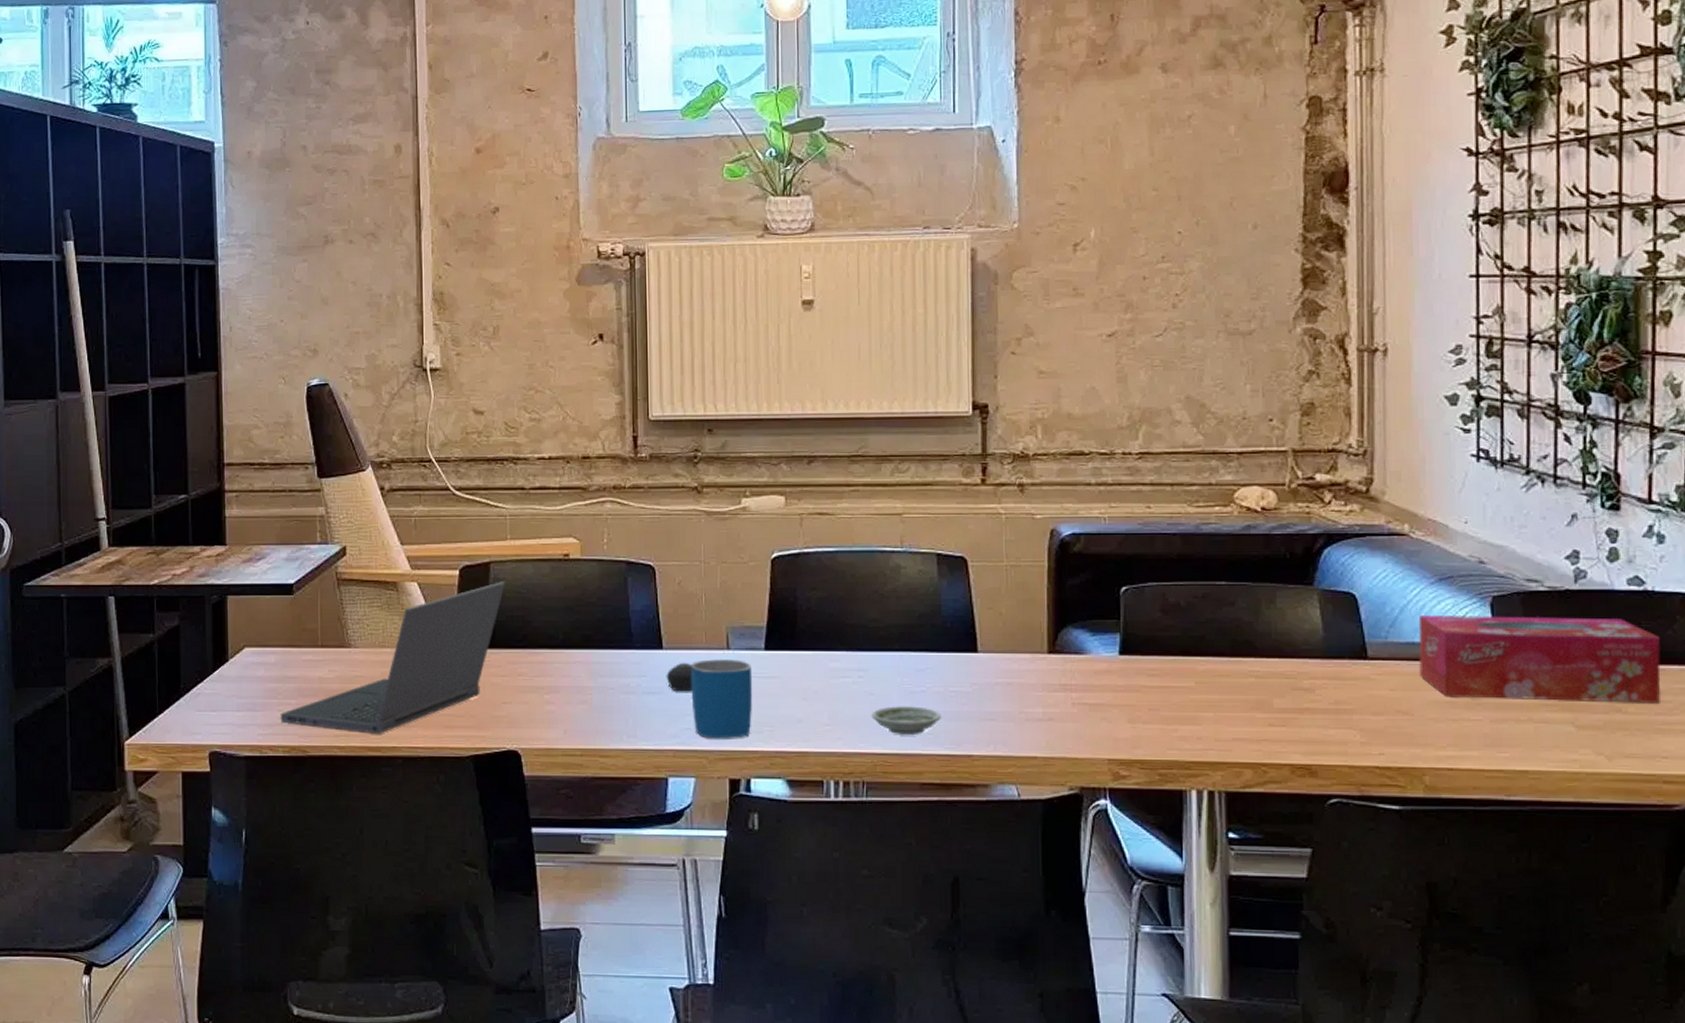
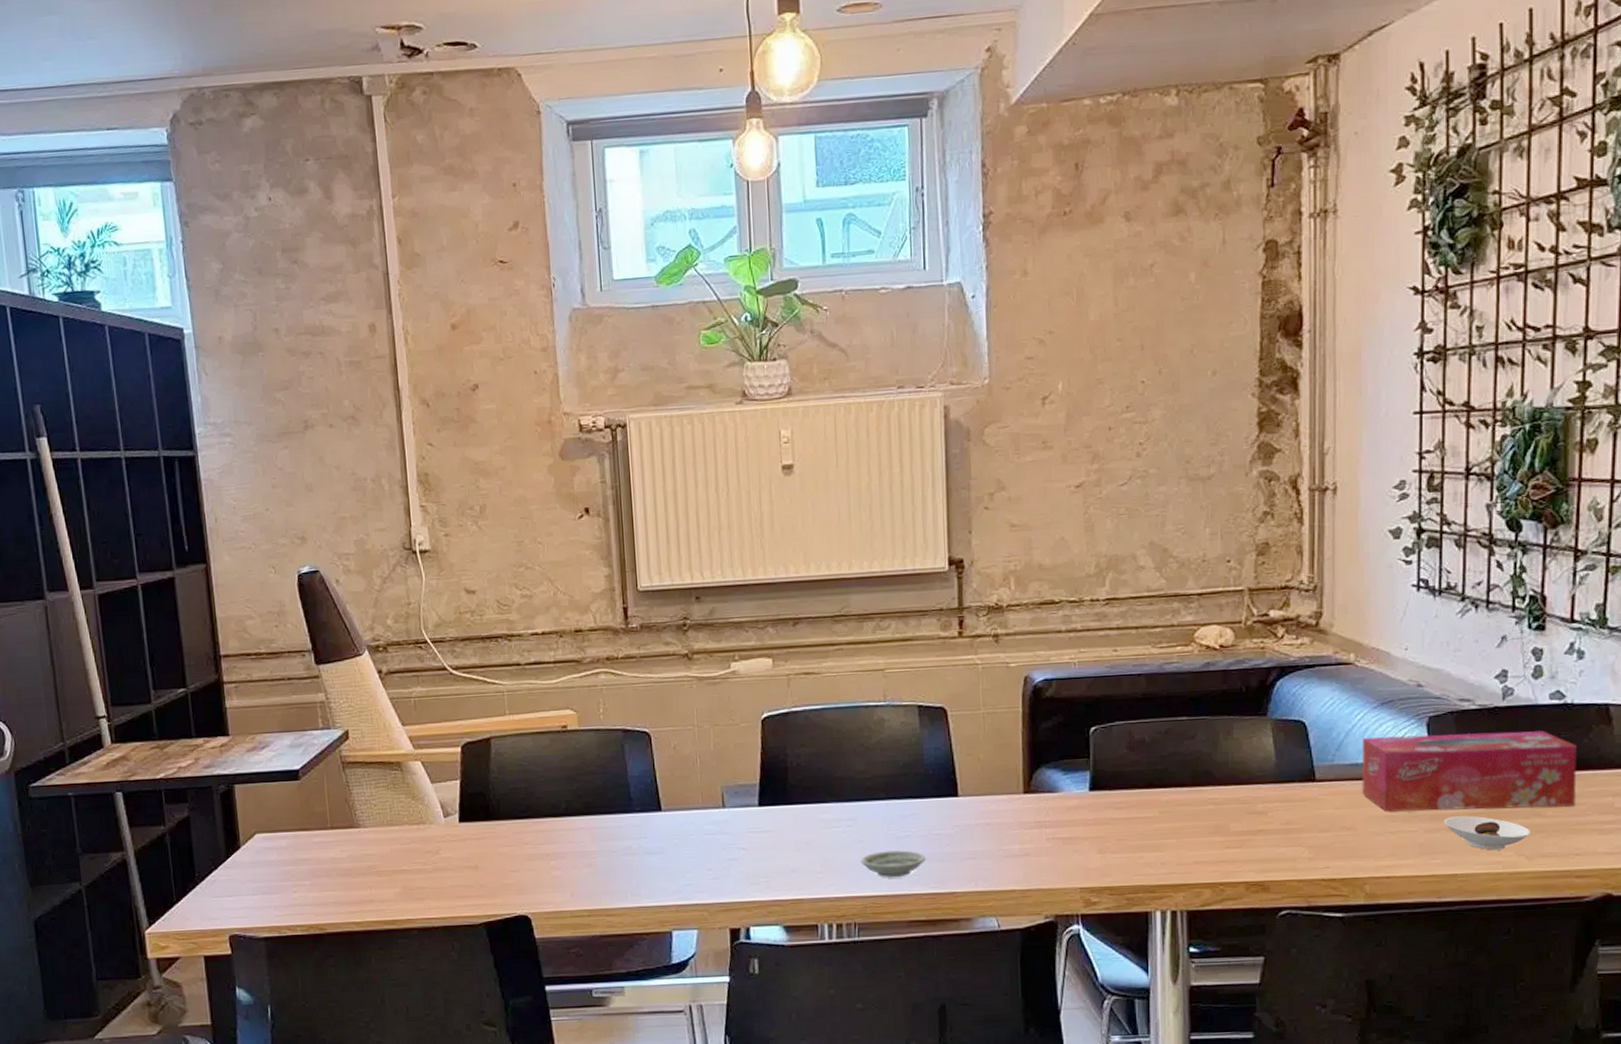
laptop computer: present [280,581,505,734] -> none [295,755,507,908]
computer mouse: present [666,662,692,692] -> none [666,822,691,851]
mug: present [690,659,753,739] -> none [689,816,749,893]
saucer: none [1511,707,1610,747] -> present [1443,816,1530,851]

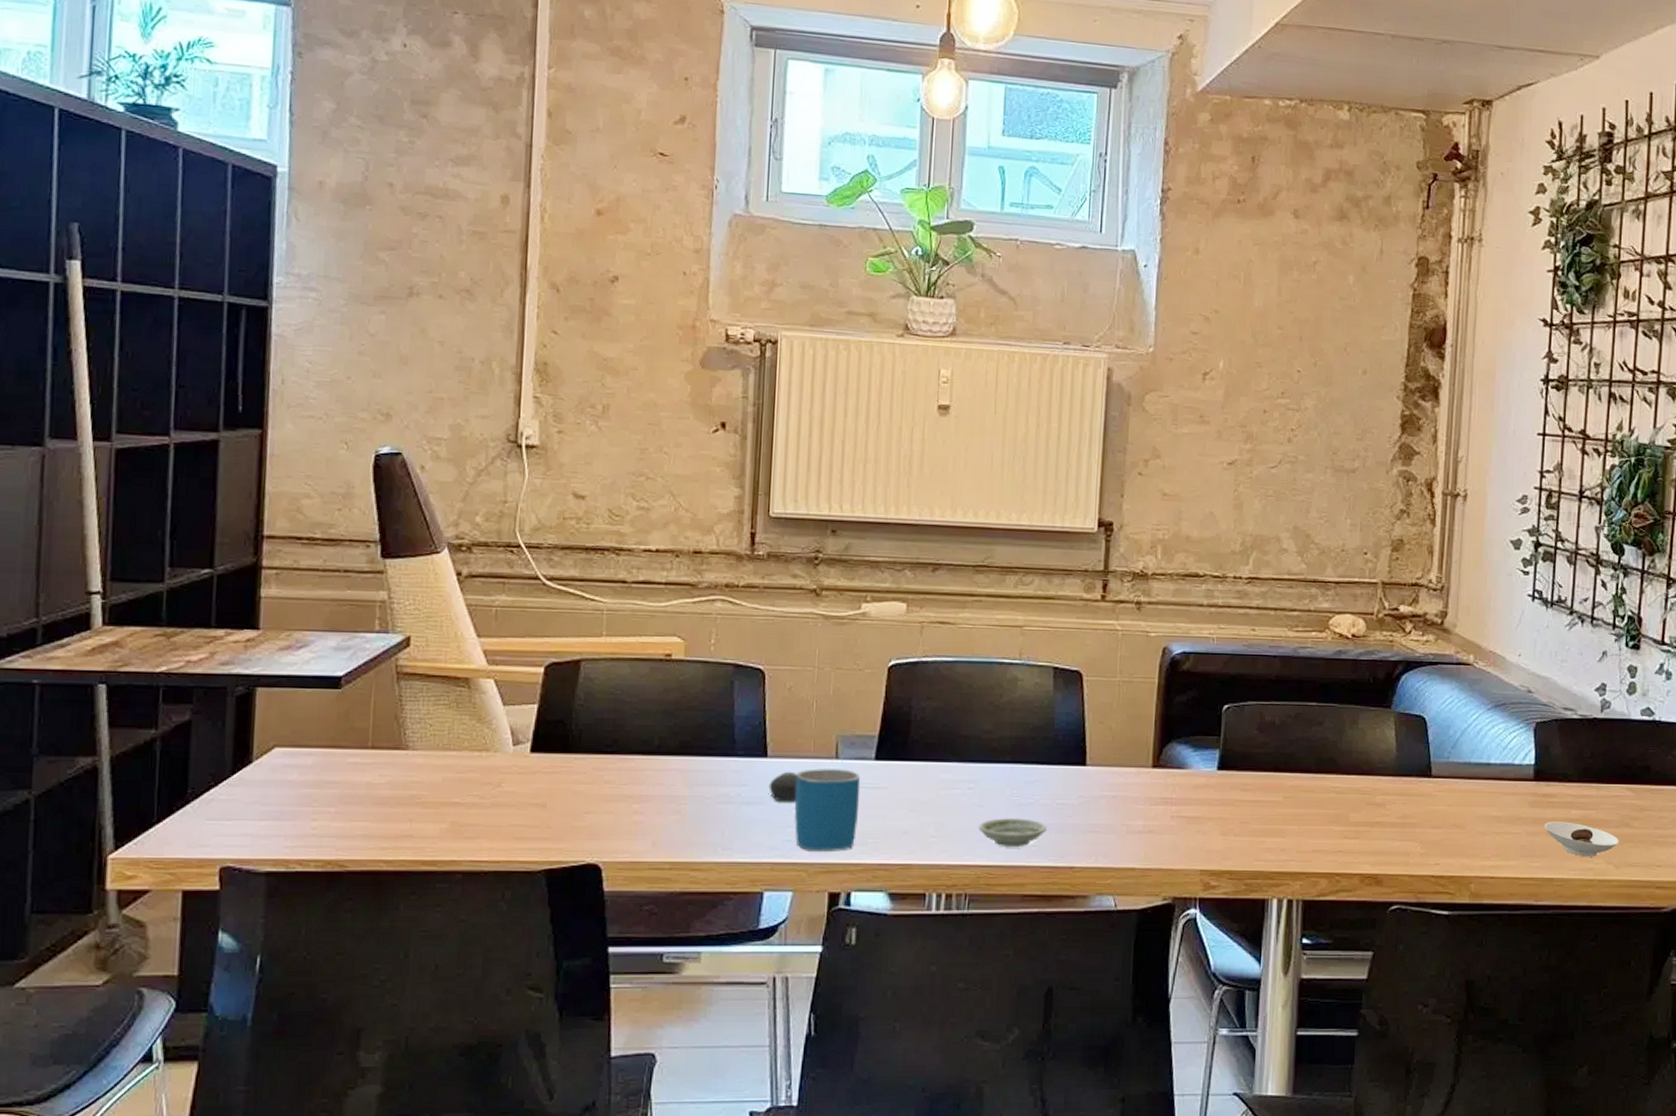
computer mouse: none [666,822,691,851] -> present [768,771,797,803]
mug: none [689,816,749,893] -> present [794,769,861,851]
tissue box: present [1362,731,1577,812] -> none [1473,737,1662,819]

